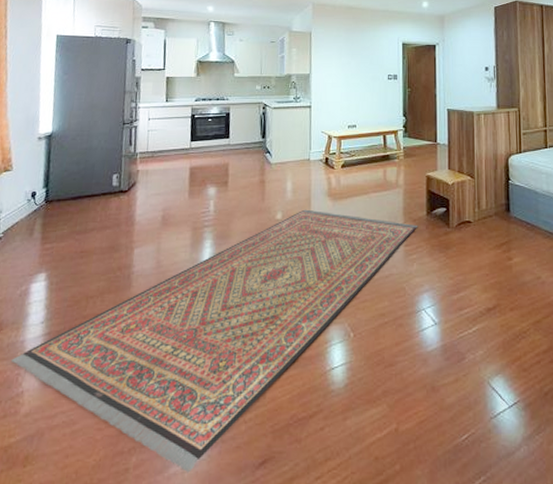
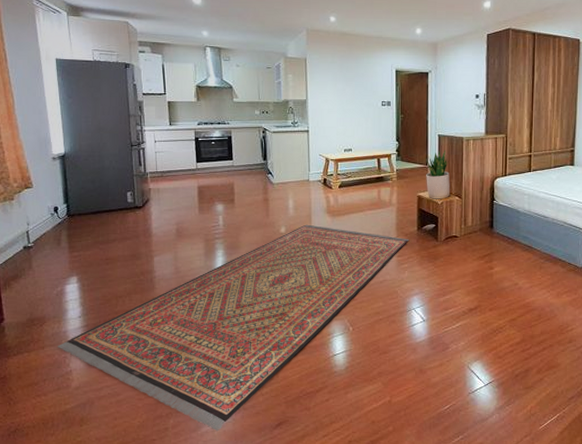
planter: none [435,125,462,180] -> present [426,150,451,199]

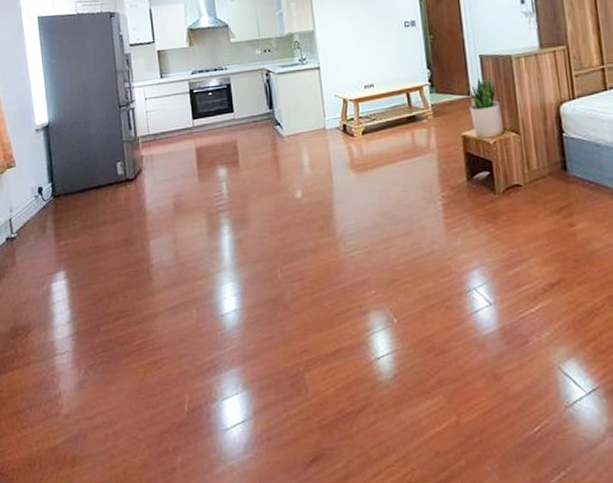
area rug: present [57,224,410,432] -> none [44,184,459,472]

